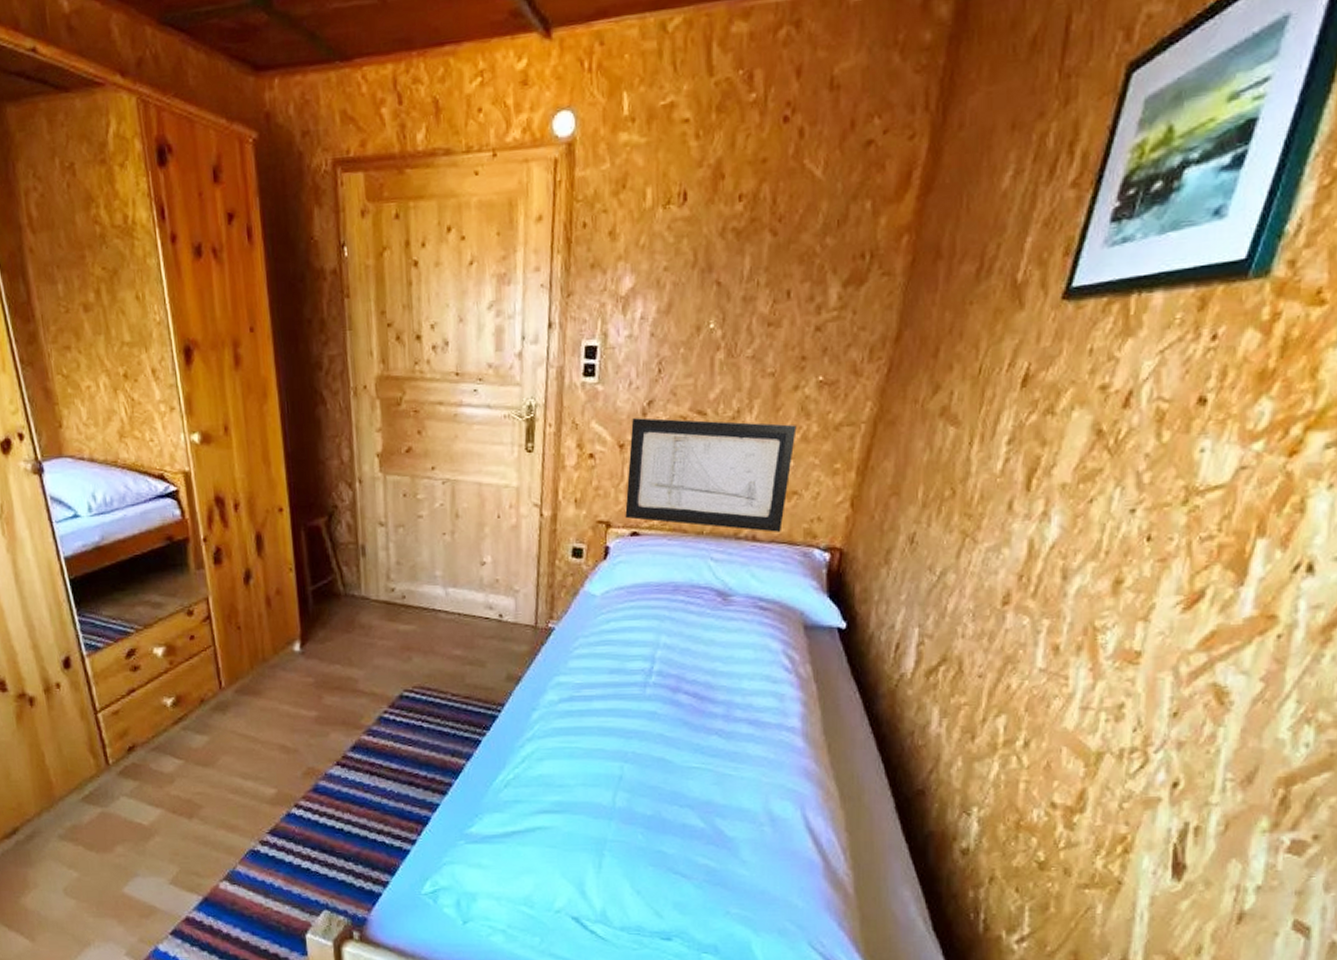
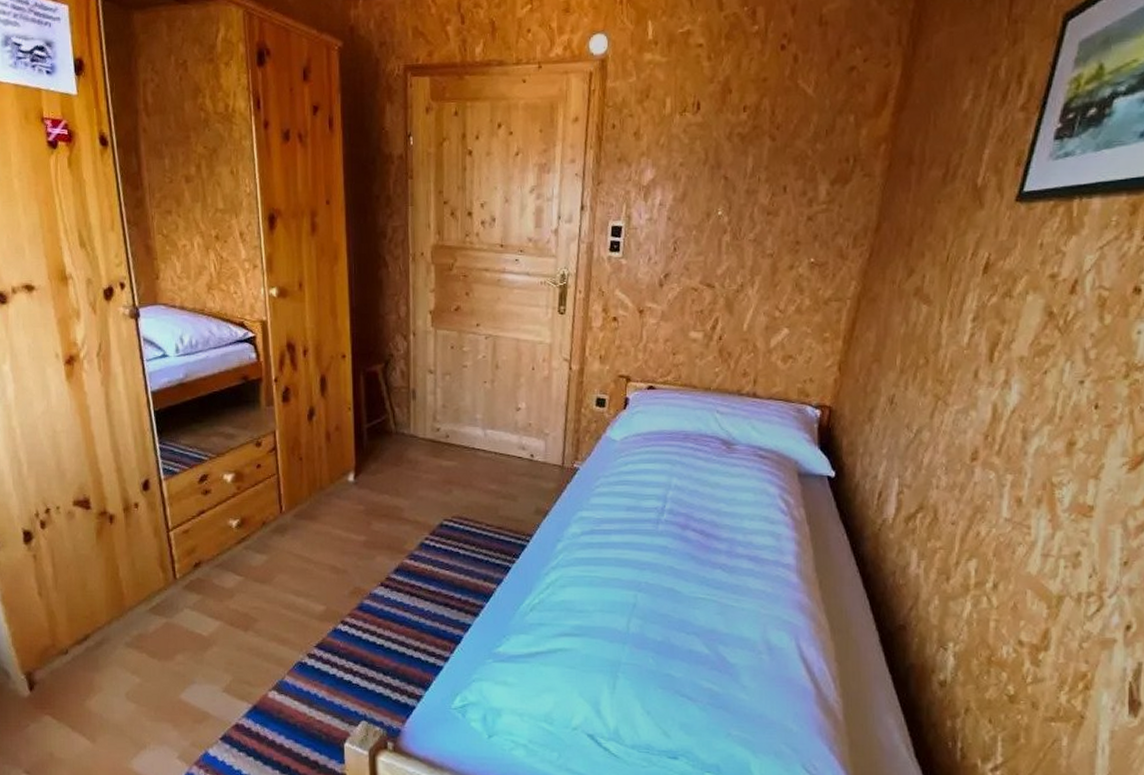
wall art: present [625,418,797,532] -> none [643,288,792,390]

